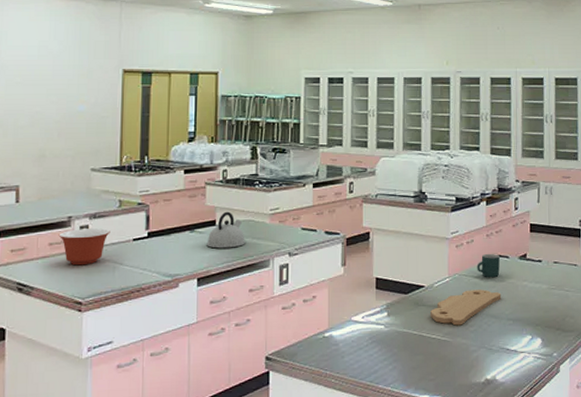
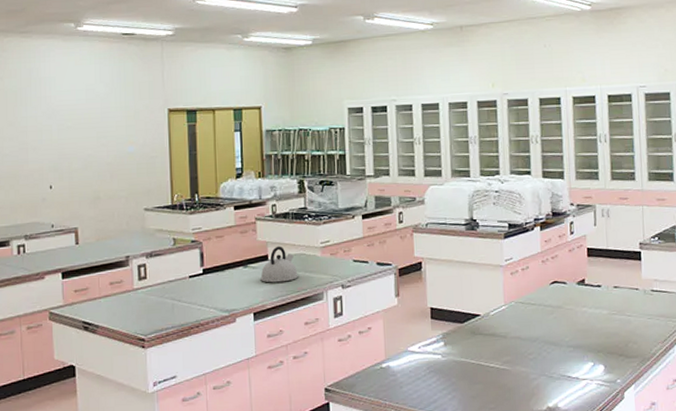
mixing bowl: present [58,228,110,266] -> none [118,266,167,304]
cutting board: present [431,289,502,326] -> none [488,316,560,354]
mug: present [477,253,500,278] -> none [533,279,558,305]

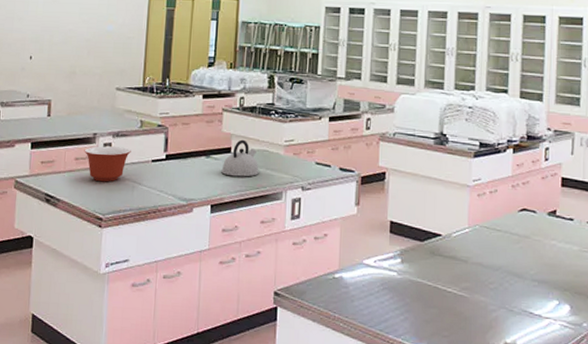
mixing bowl: none [118,266,167,304] -> present [84,146,131,182]

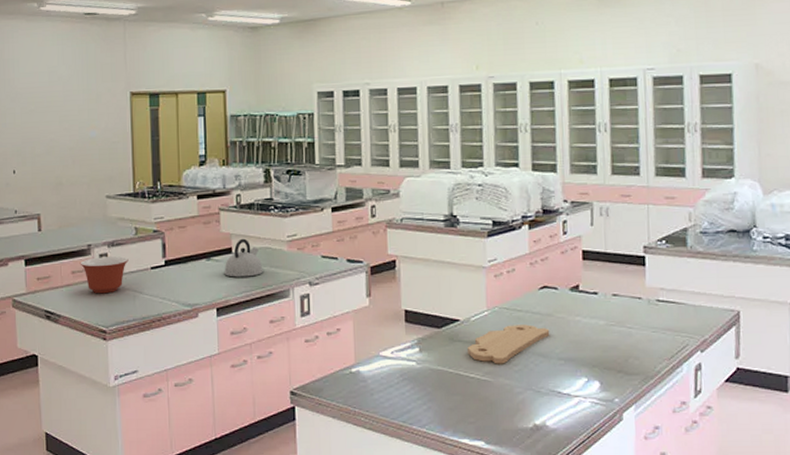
cutting board: none [447,243,526,281] -> present [468,324,550,364]

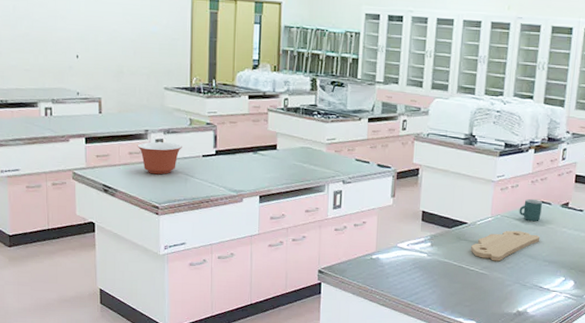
kettle: present [224,238,263,277] -> none [268,137,303,172]
mug: none [519,284,547,312] -> present [519,198,542,222]

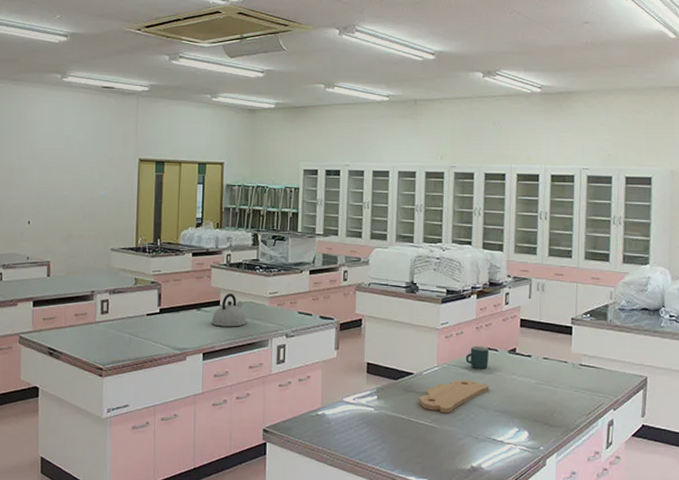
mixing bowl: present [137,142,182,175] -> none [83,302,127,335]
kettle: none [268,137,303,172] -> present [211,293,246,327]

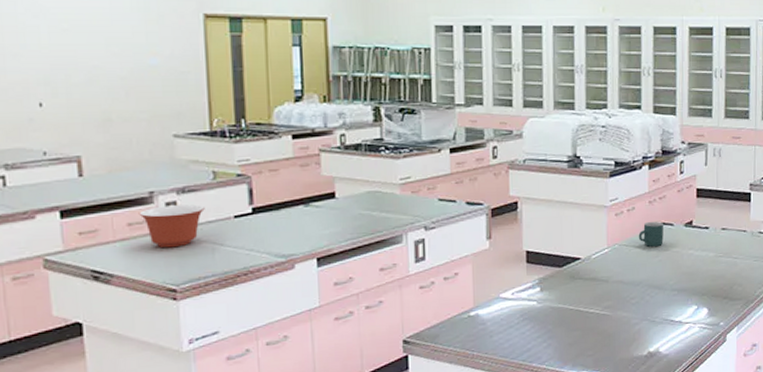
mixing bowl: none [83,302,127,335] -> present [138,204,205,248]
kettle: present [211,293,246,327] -> none [325,182,372,224]
cutting board: present [419,380,489,413] -> none [588,259,665,299]

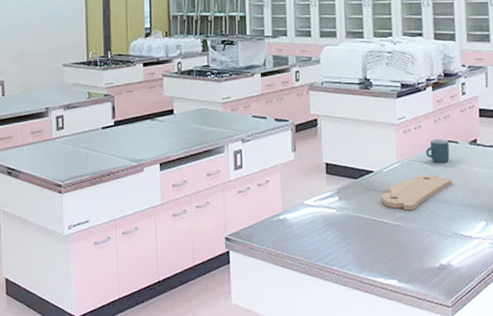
mixing bowl: present [138,204,205,248] -> none [38,118,82,152]
cutting board: none [588,259,665,299] -> present [381,175,453,211]

